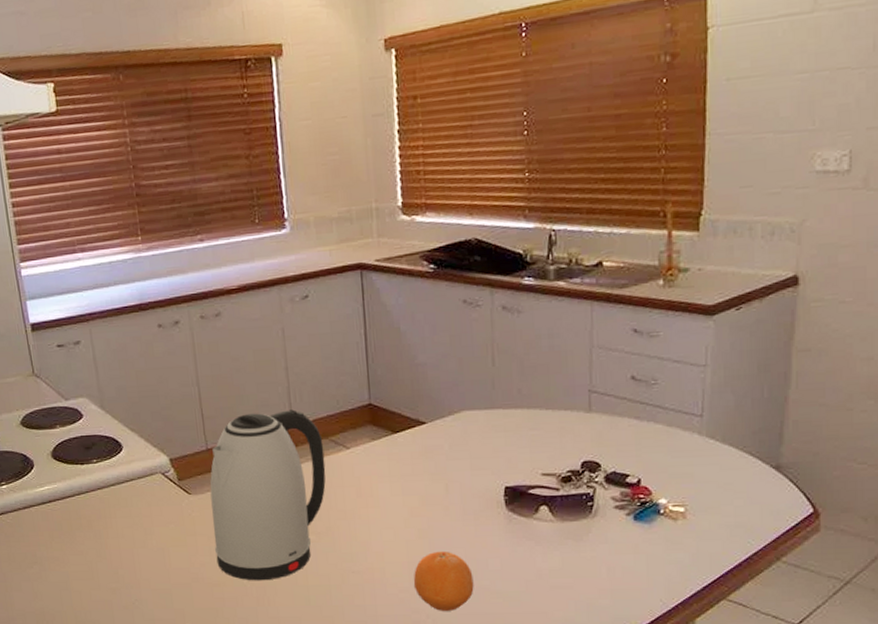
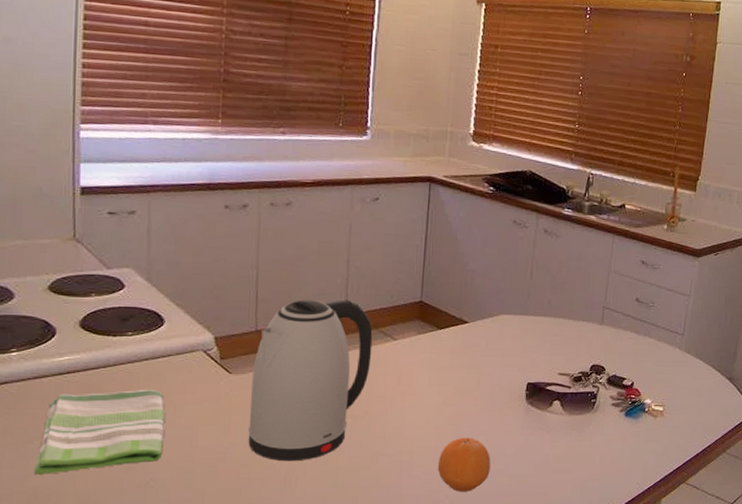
dish towel: none [38,513,142,596] -> present [34,389,165,474]

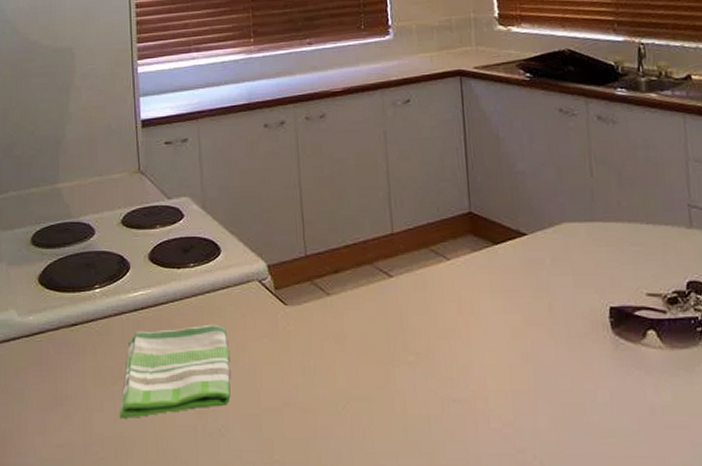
kettle: present [248,300,373,462] -> none [307,216,426,408]
fruit: present [437,437,491,492] -> none [518,378,583,451]

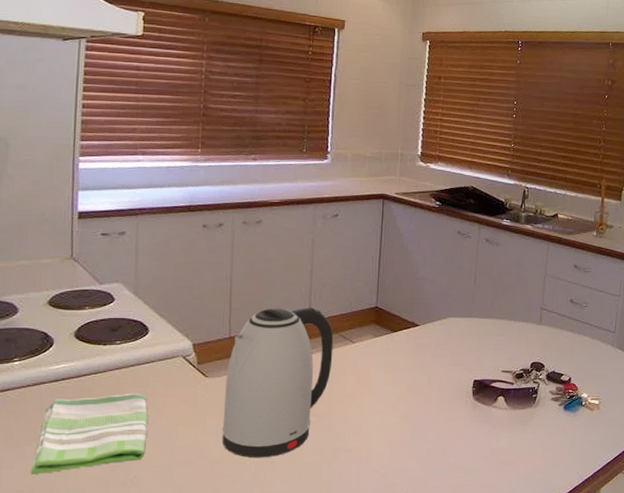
kettle: none [307,216,426,408] -> present [222,307,334,458]

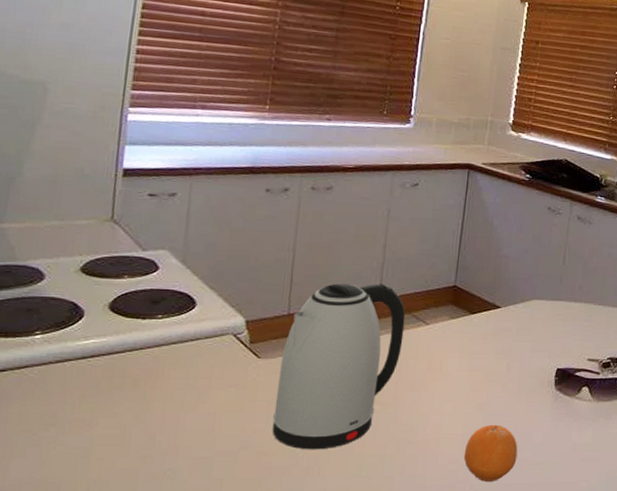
dish towel: present [31,393,148,474] -> none [46,374,189,464]
fruit: none [393,432,442,484] -> present [463,424,518,482]

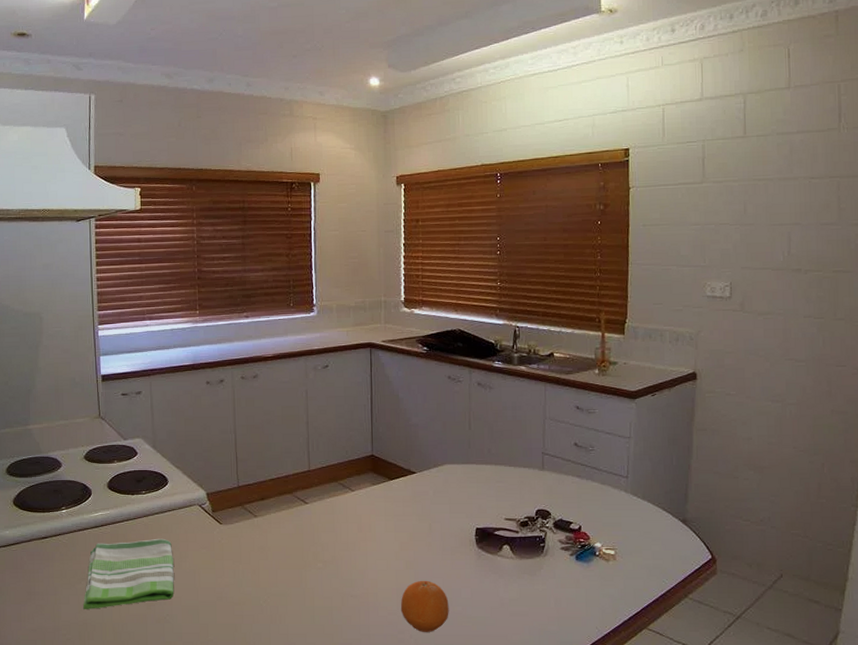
dish towel: none [46,374,189,464] -> present [83,538,174,609]
kettle: present [272,283,406,450] -> none [238,457,334,601]

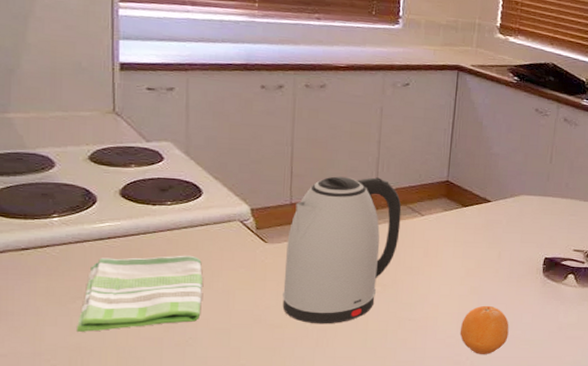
kettle: none [238,457,334,601] -> present [282,176,402,324]

